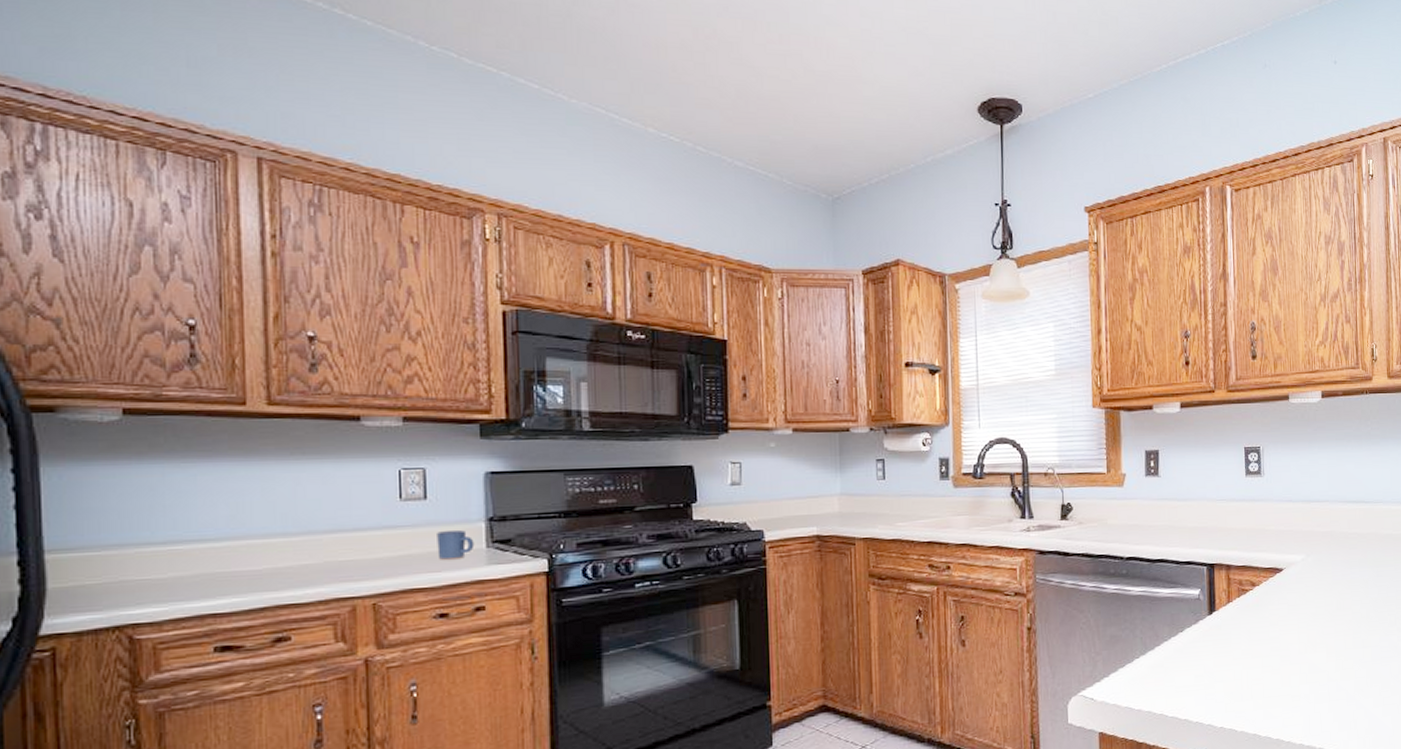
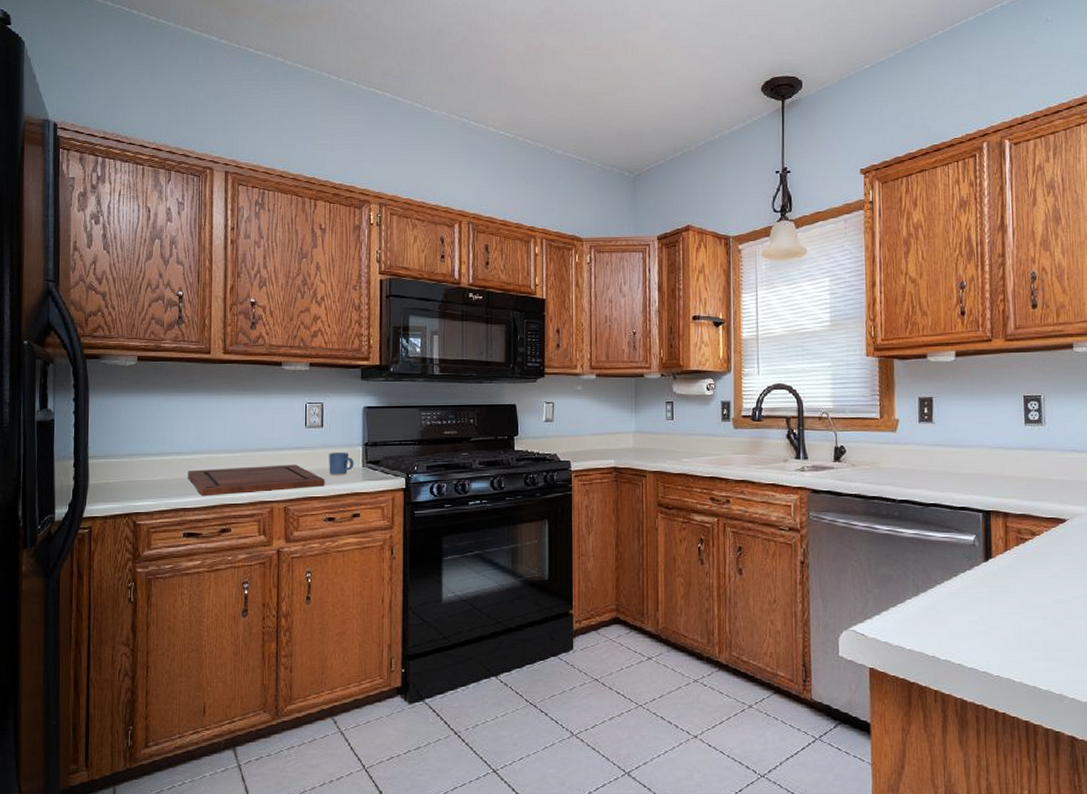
cutting board: none [217,548,433,597] -> present [188,464,325,497]

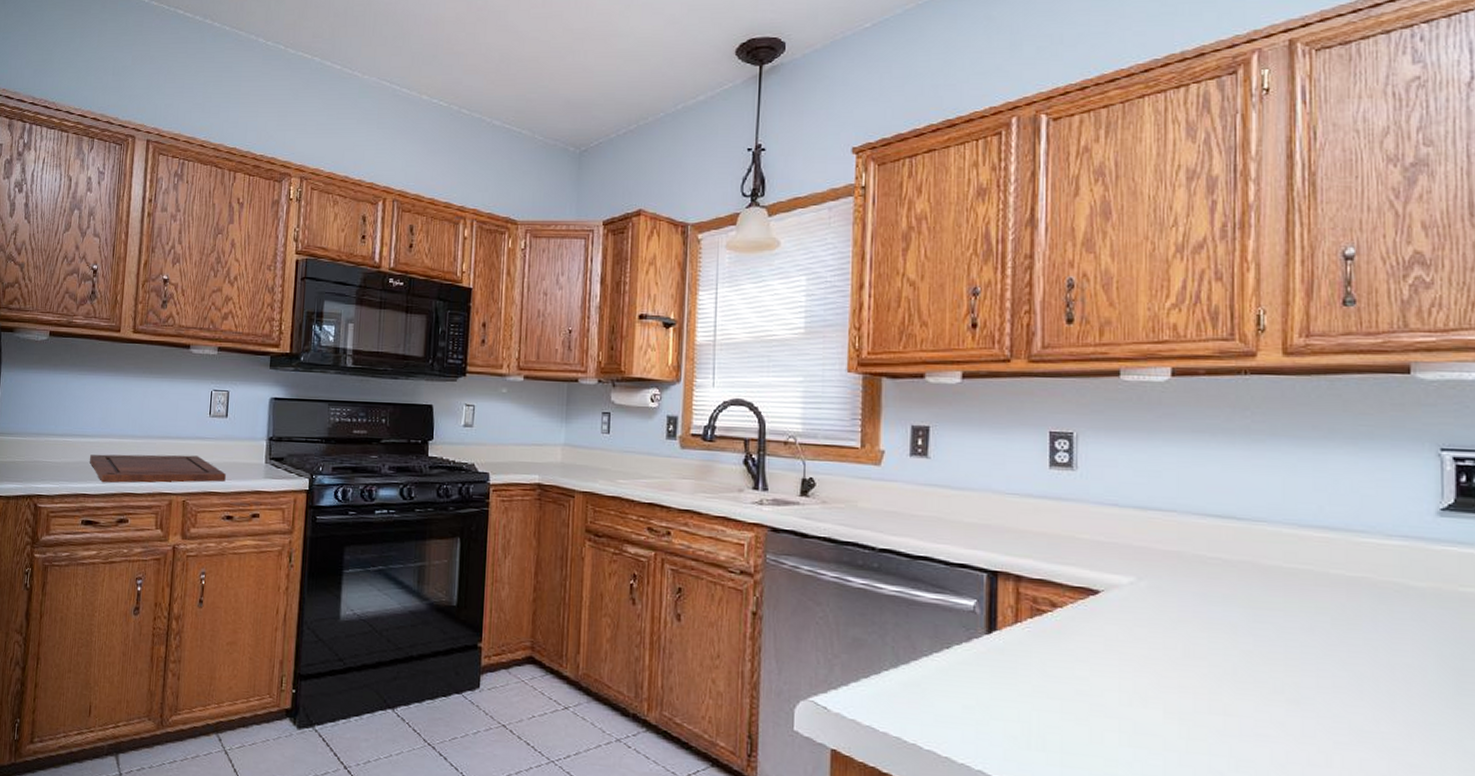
mug: present [329,453,354,476] -> none [230,445,257,472]

